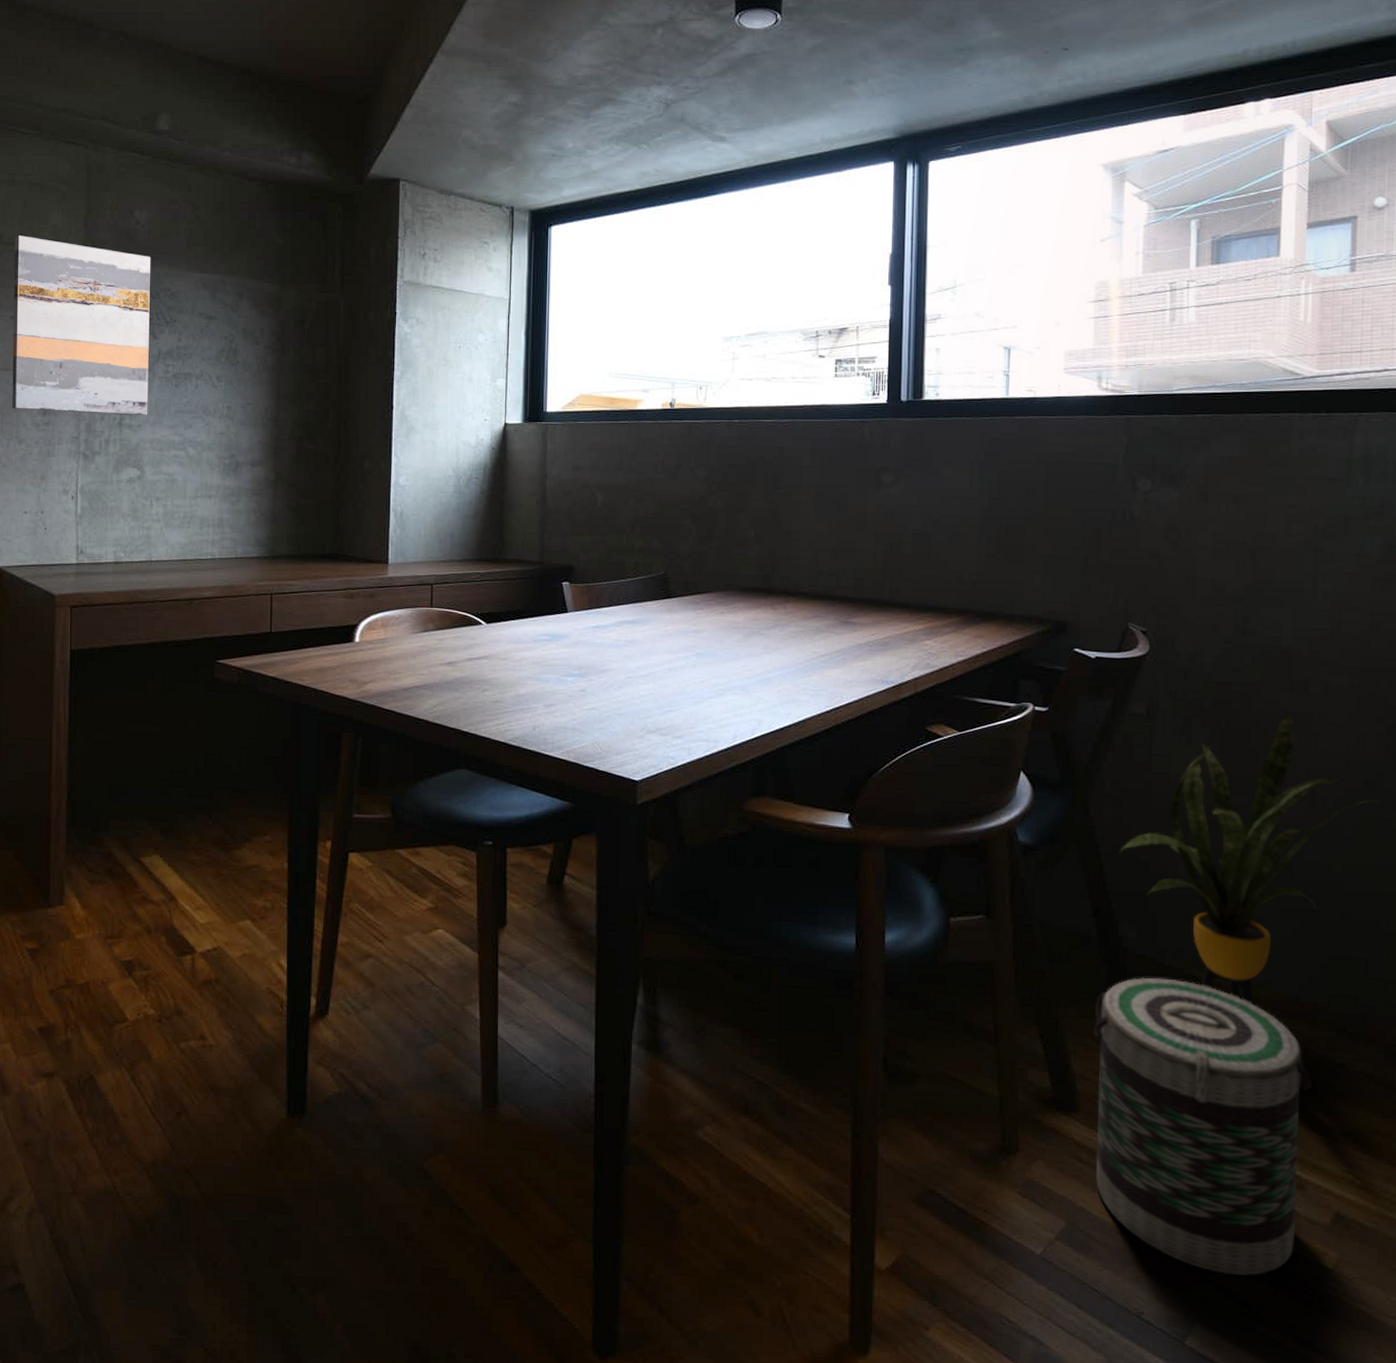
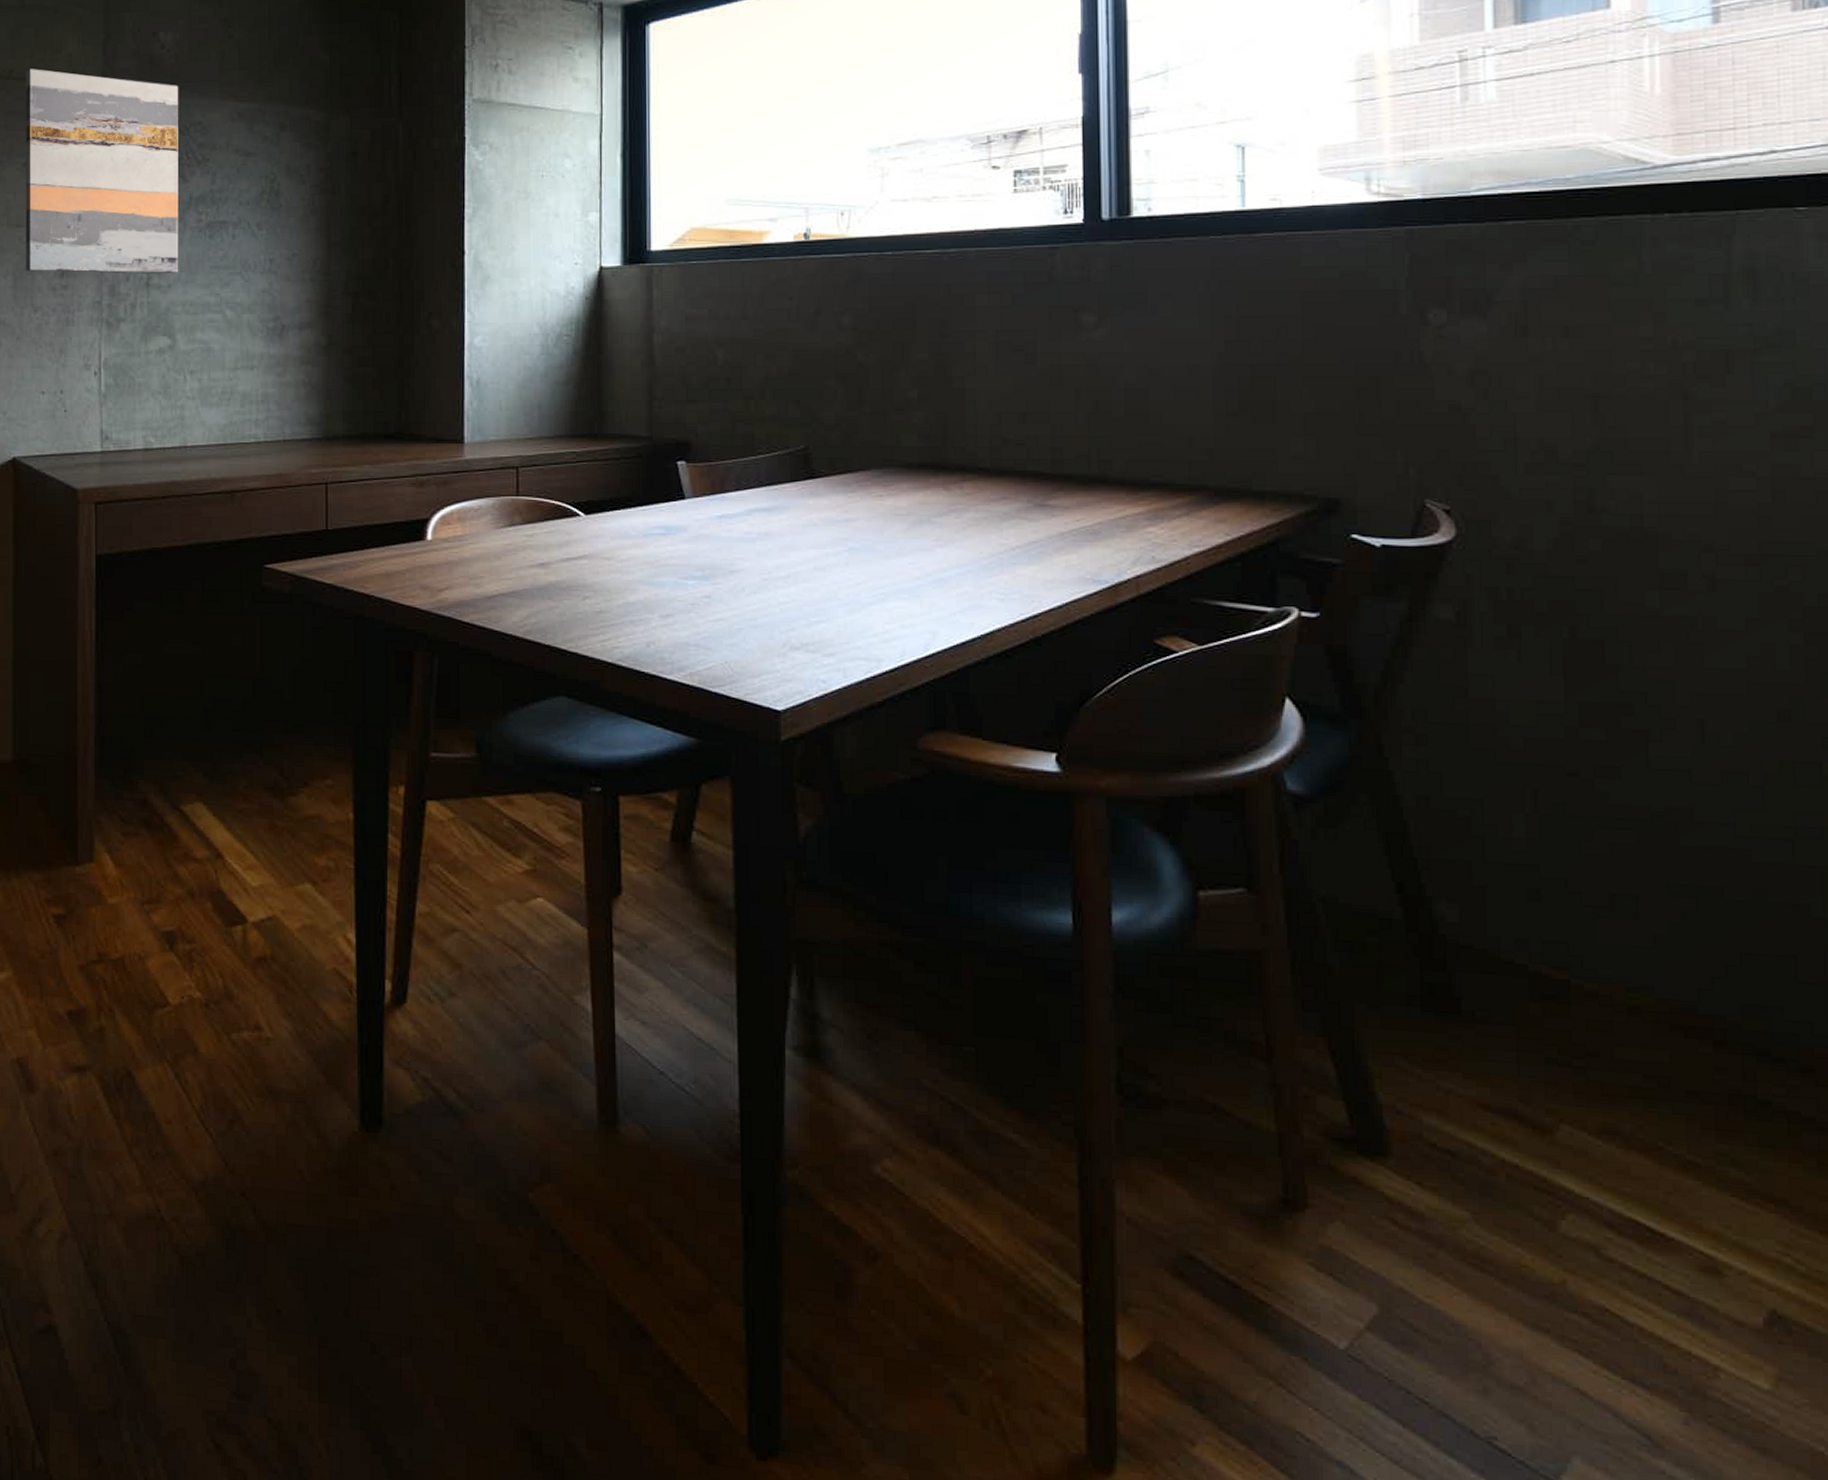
basket: present [1092,977,1313,1277] -> none [1403,975,1726,1395]
house plant: present [1119,714,1383,1004] -> none [1428,619,1805,1016]

